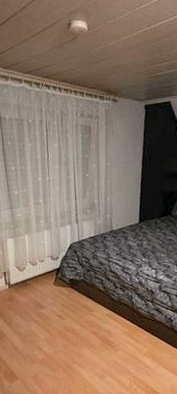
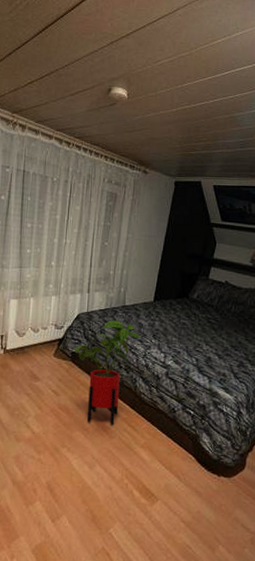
house plant: none [72,245,132,339] -> present [74,320,142,425]

